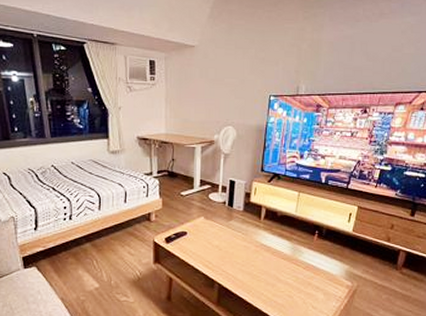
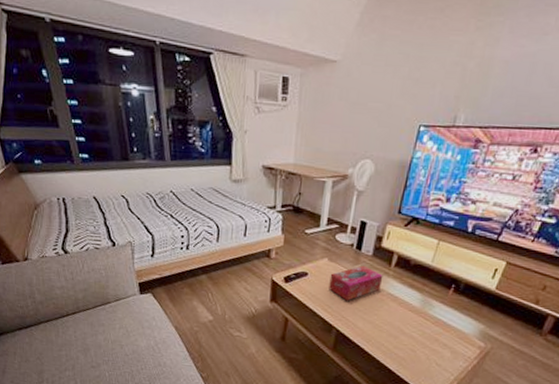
tissue box: none [207,220,255,256] -> present [329,265,384,301]

